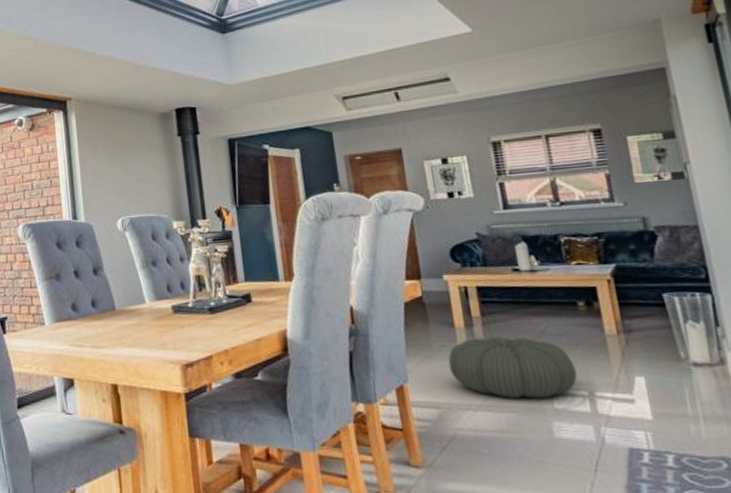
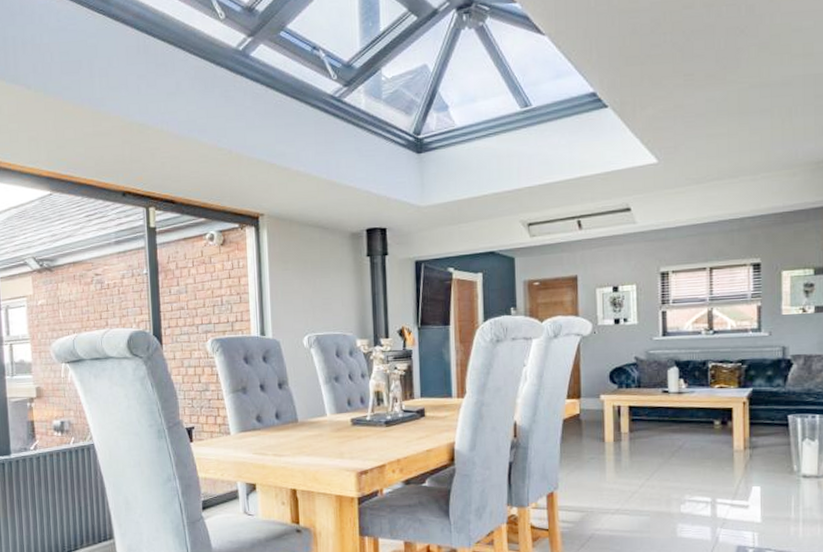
pouf: present [448,336,577,399] -> none [595,450,704,504]

